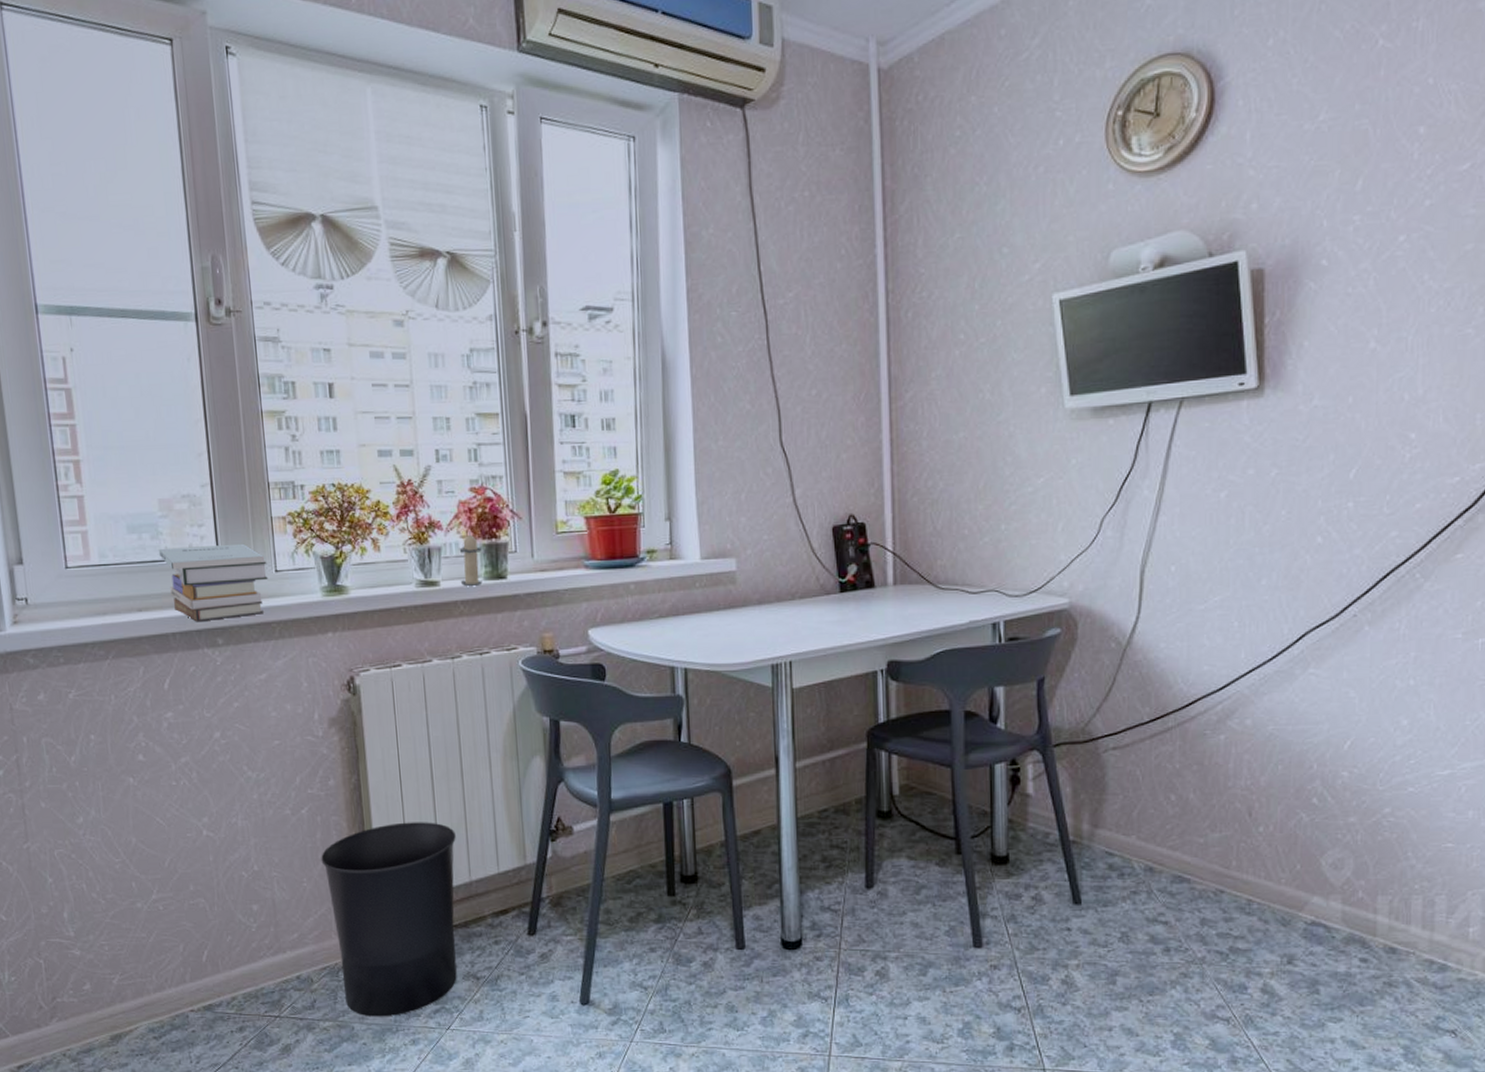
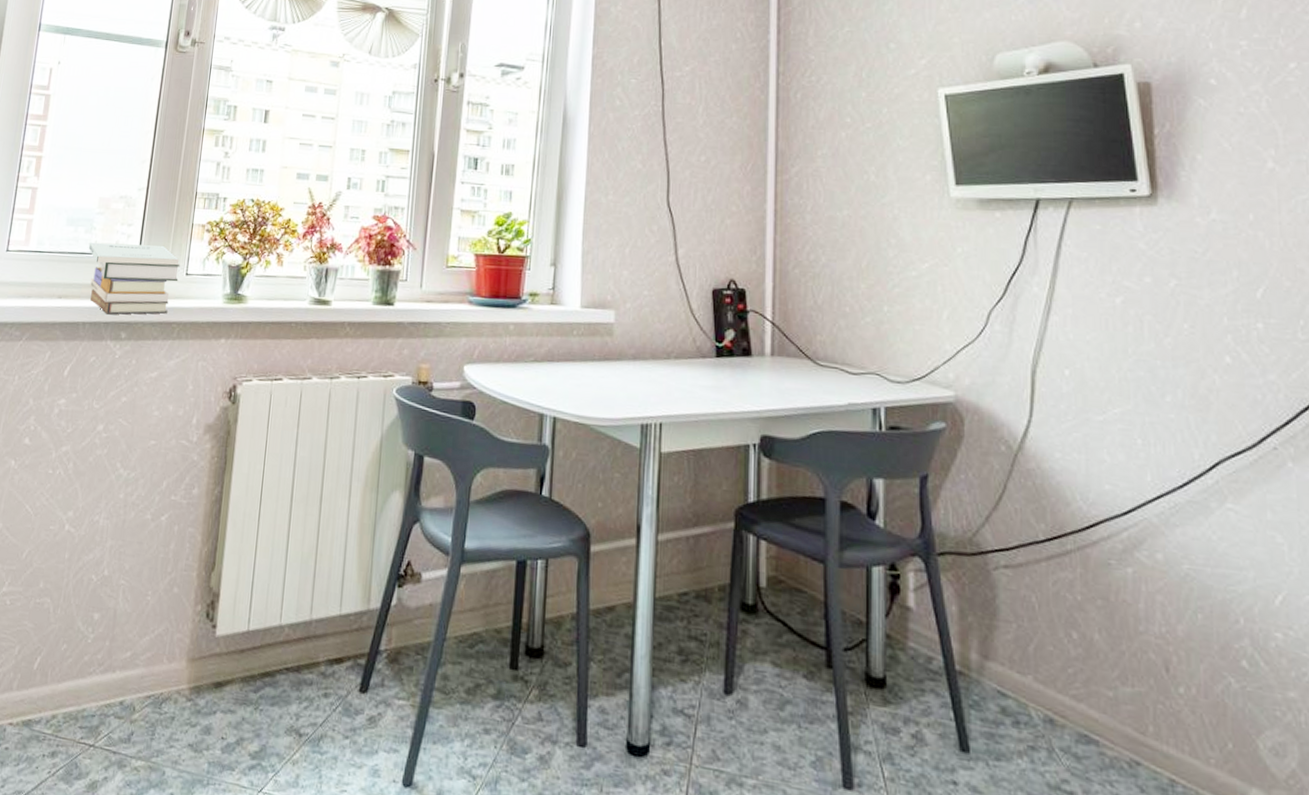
waste bin: present [321,822,457,1017] -> none [162,543,305,766]
candle: present [459,531,483,587] -> none [350,256,375,310]

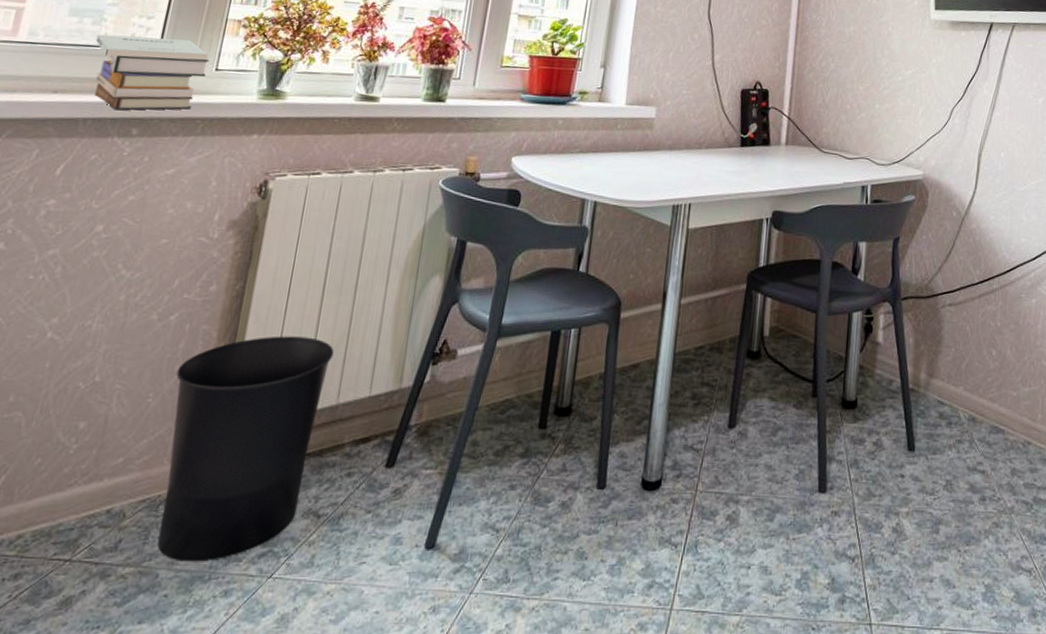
waste bin: none [162,543,305,766] -> present [157,336,334,562]

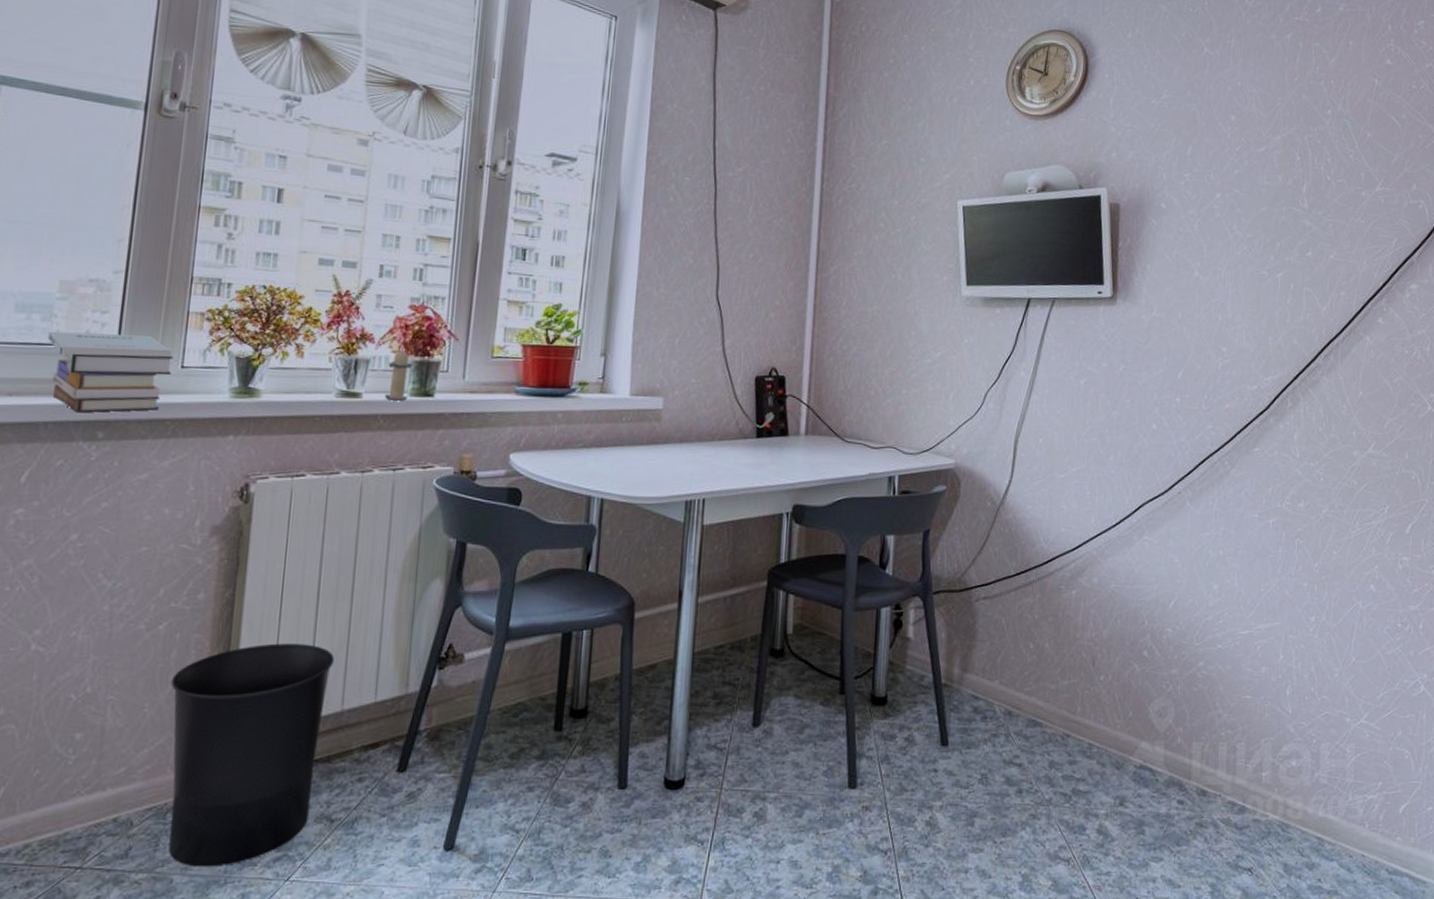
candle: none [399,55,428,107] -> present [384,347,412,402]

